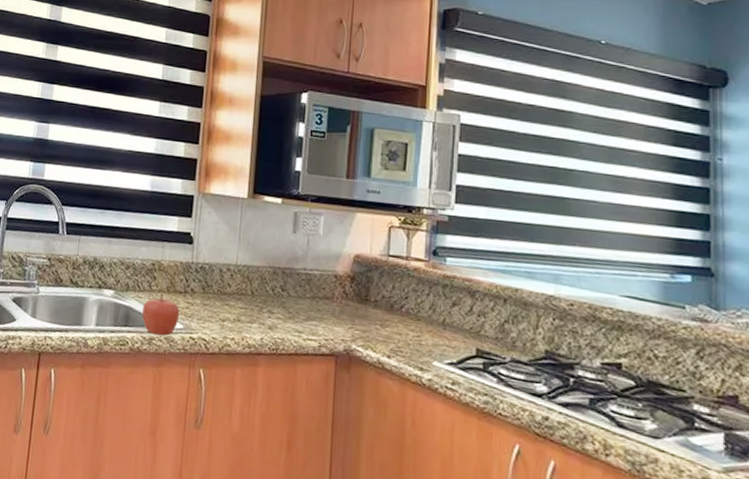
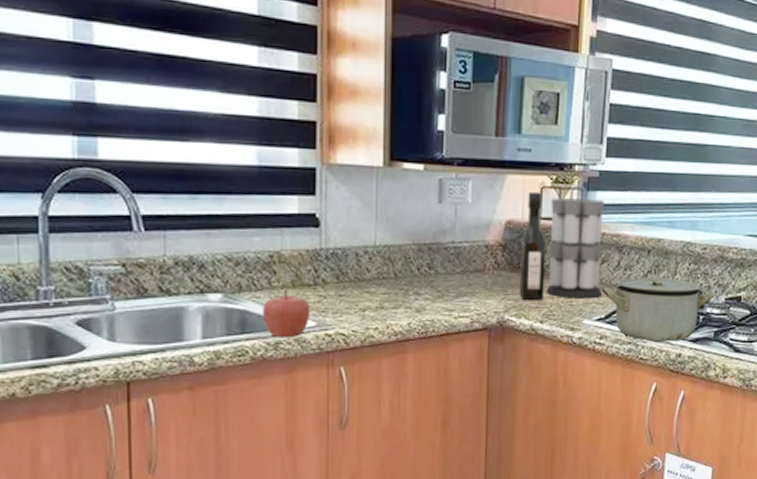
bottle: none [366,229,393,335] -> present [519,191,545,300]
spice rack: none [394,226,455,340] -> present [546,184,605,299]
cooking pot: none [453,324,585,402] -> present [602,277,713,342]

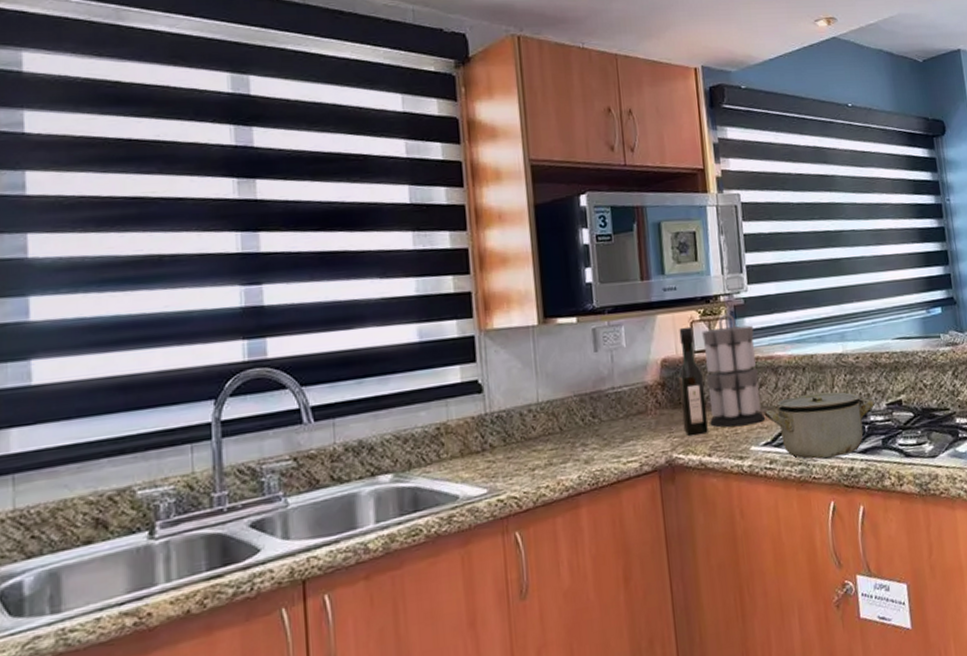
fruit: present [262,289,311,338] -> none [432,460,481,511]

